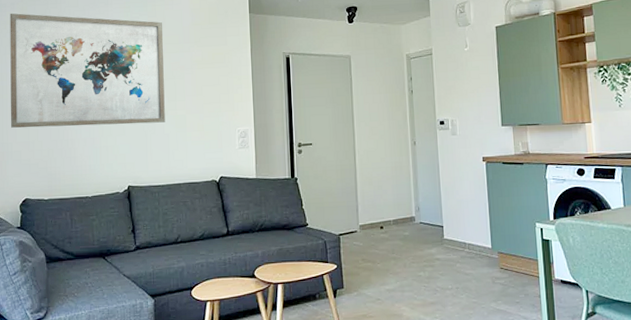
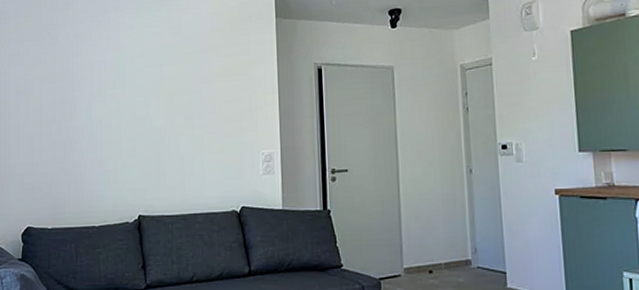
wall art: present [10,13,165,128] -> none [13,20,180,148]

